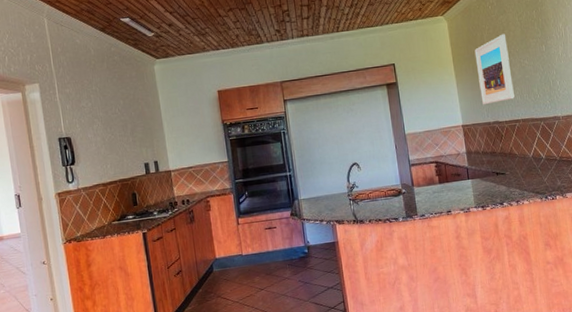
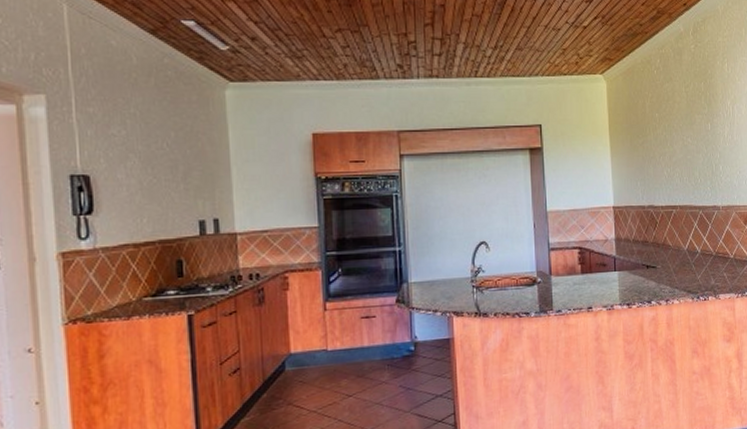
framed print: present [474,33,515,105] -> none [634,104,674,185]

